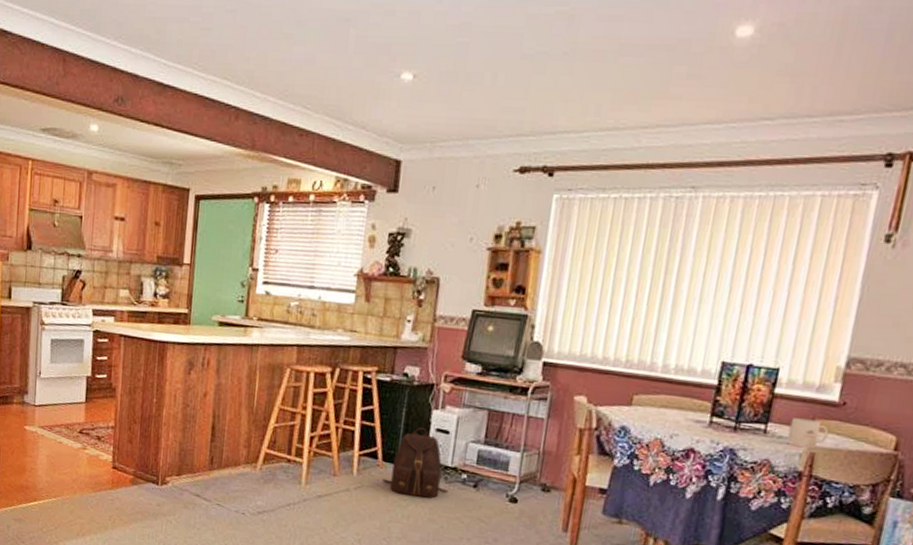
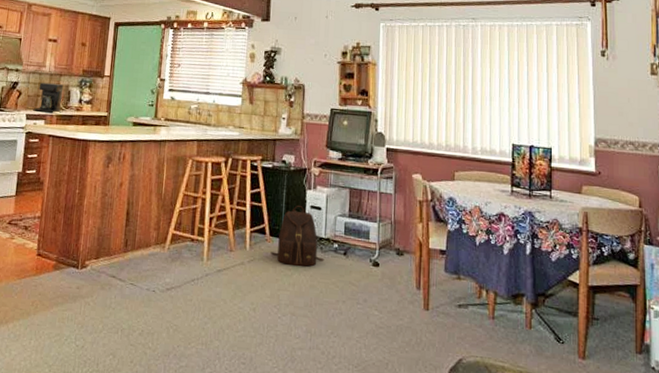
coffee maker: none [100,270,135,309] -> present [33,82,64,114]
mug: present [786,418,829,449] -> none [566,185,594,209]

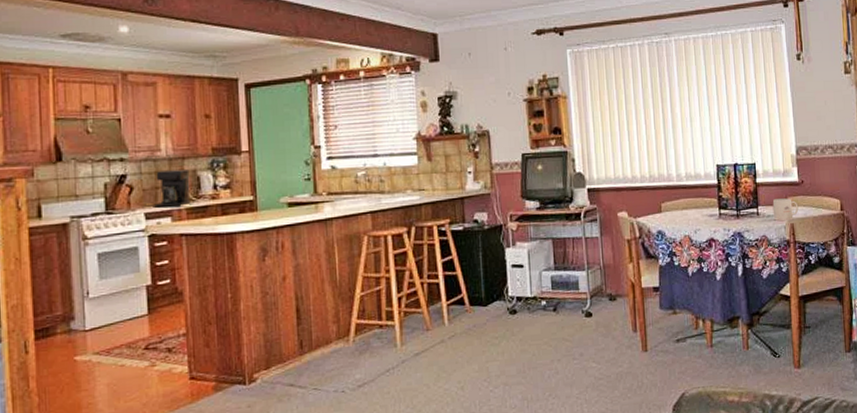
backpack: present [270,206,325,267] -> none [473,267,533,333]
mug: none [566,185,594,209] -> present [772,198,799,222]

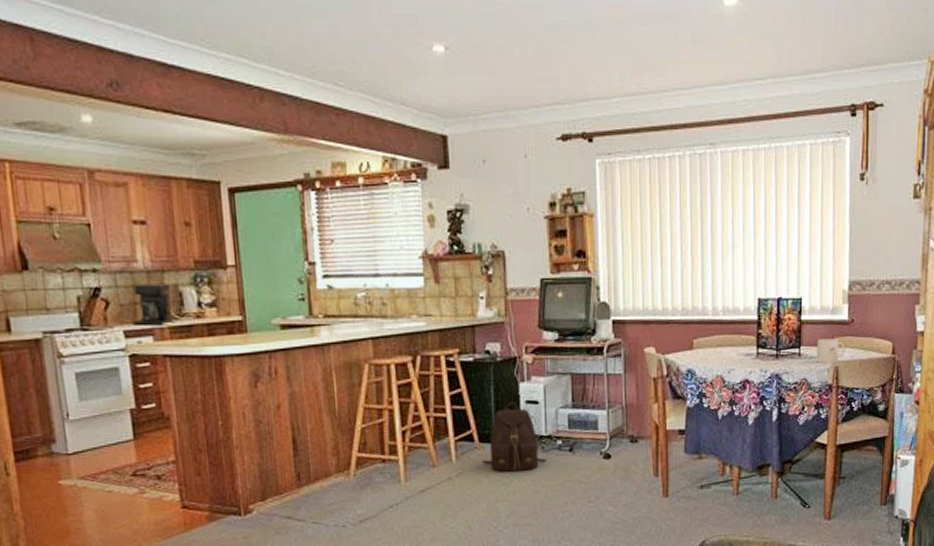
backpack: none [473,267,533,333] -> present [482,402,547,472]

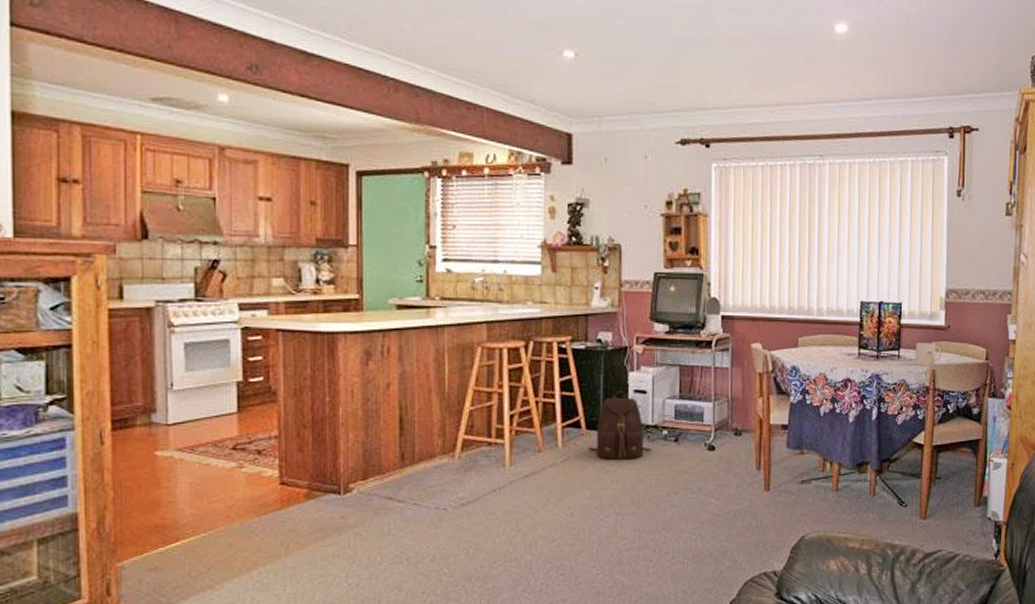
coffee maker: present [132,283,174,326] -> none [247,257,290,300]

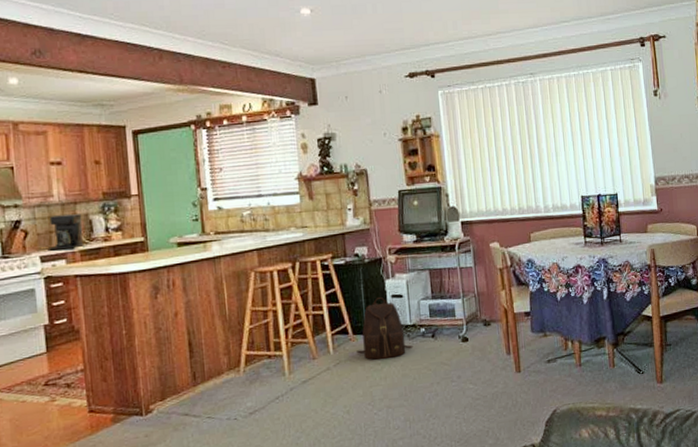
coffee maker: none [247,257,290,300] -> present [47,213,84,251]
mug: present [914,342,942,367] -> none [634,225,658,248]

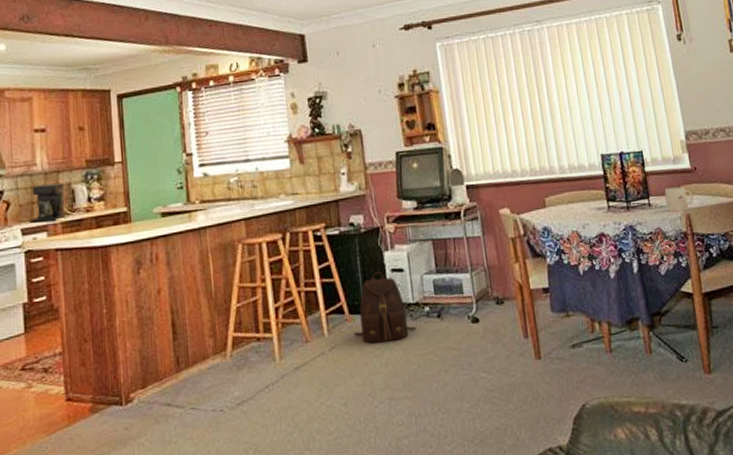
mug: none [634,225,658,248] -> present [664,187,694,212]

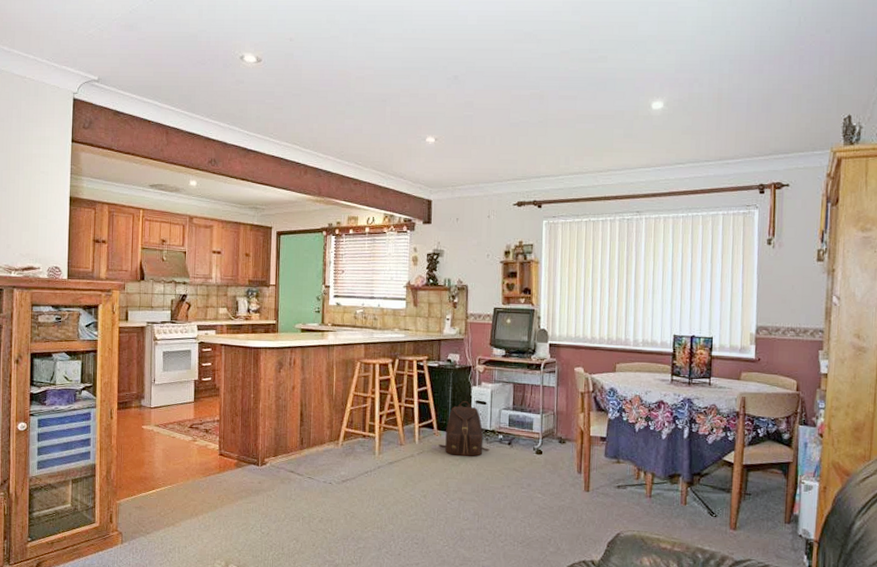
coffee maker: present [29,182,66,223] -> none [203,293,231,324]
mug: present [664,187,694,212] -> none [725,372,752,394]

